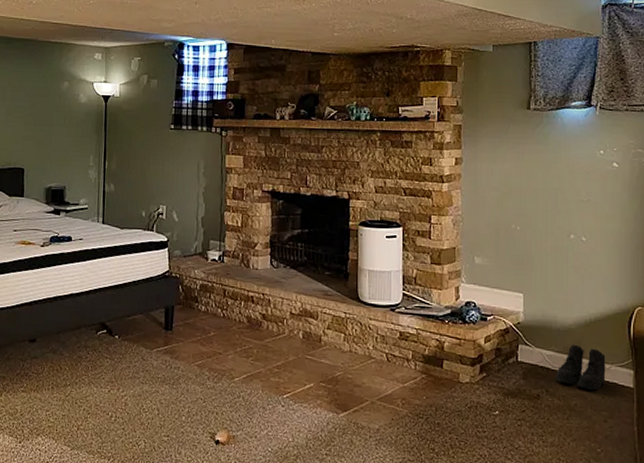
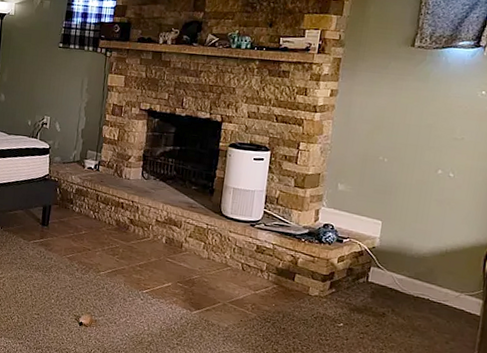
boots: present [556,344,606,391] -> none [403,271,457,315]

